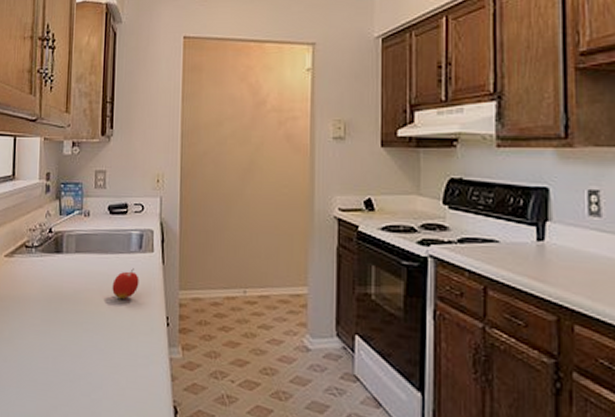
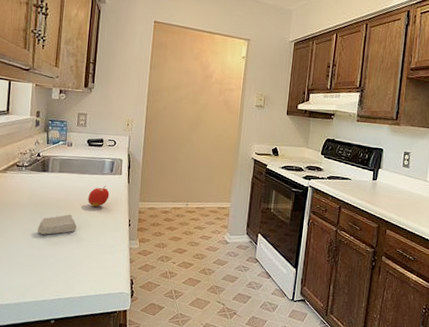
soap bar: none [51,310,100,340] -> present [37,214,77,235]

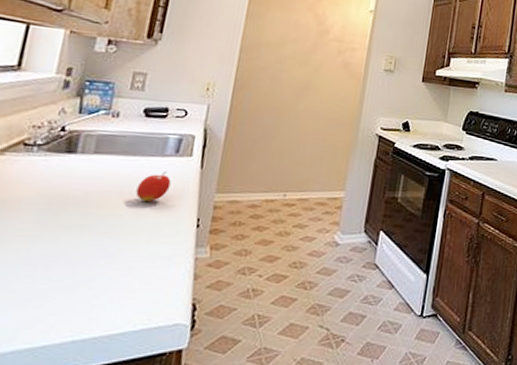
soap bar: present [37,214,77,235] -> none [46,213,114,245]

